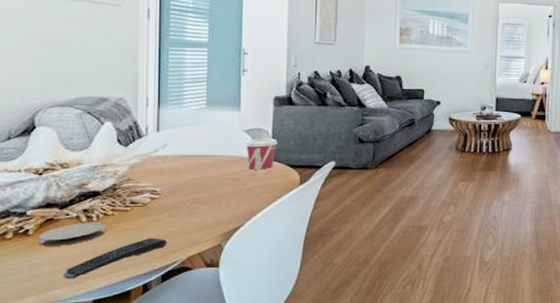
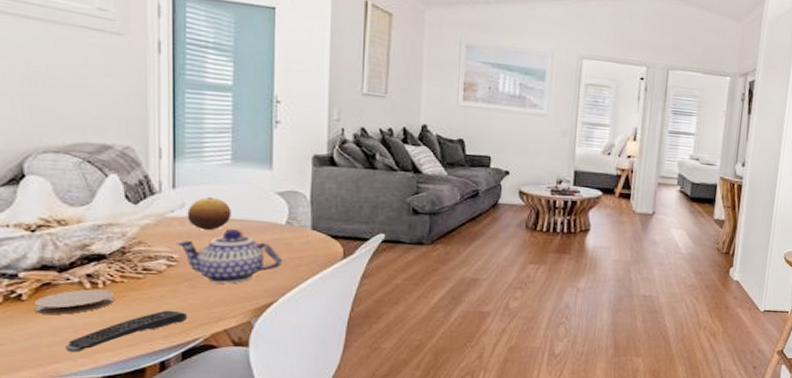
teapot: none [159,164,249,212] -> present [176,229,283,284]
fruit: none [169,137,206,166] -> present [187,196,231,231]
cup: present [245,138,278,170] -> none [278,202,317,239]

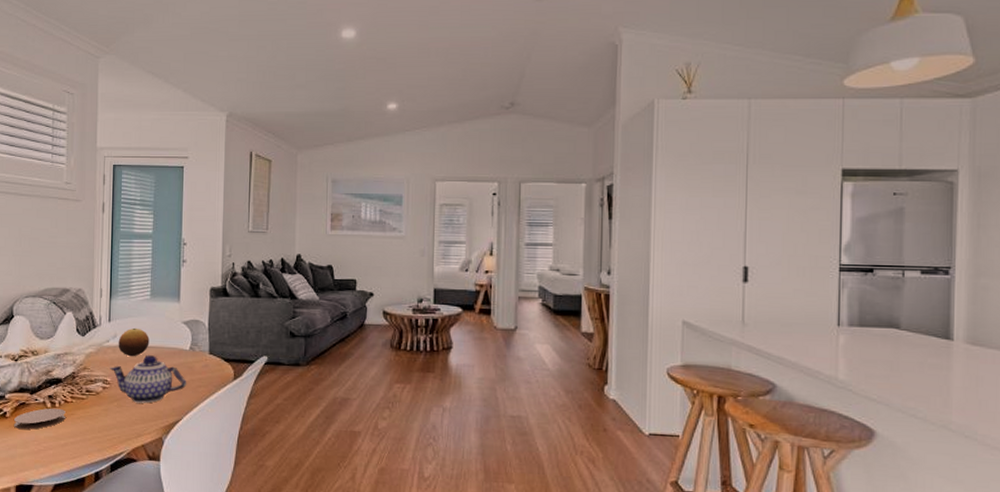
remote control: present [66,310,188,353] -> none [32,426,116,463]

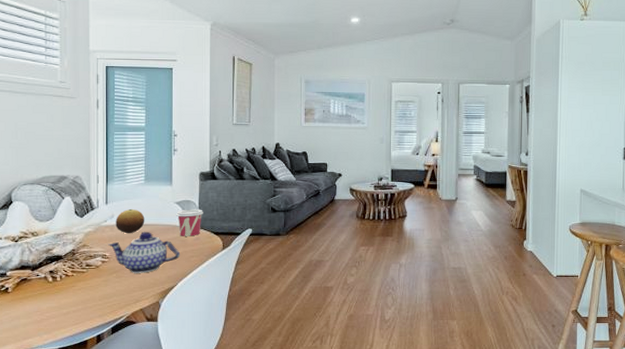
coaster: present [13,408,66,430] -> none [15,281,67,303]
cup: none [183,330,213,363] -> present [176,209,203,236]

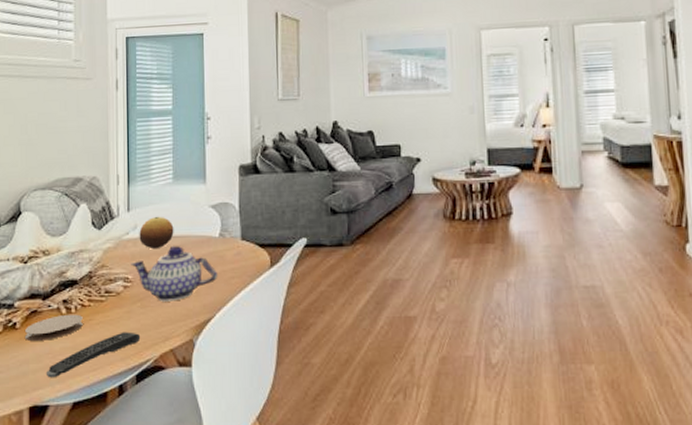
coaster: none [15,281,67,303] -> present [24,314,83,342]
remote control: none [35,295,116,330] -> present [47,332,141,378]
cup: present [176,209,203,236] -> none [212,213,245,251]

